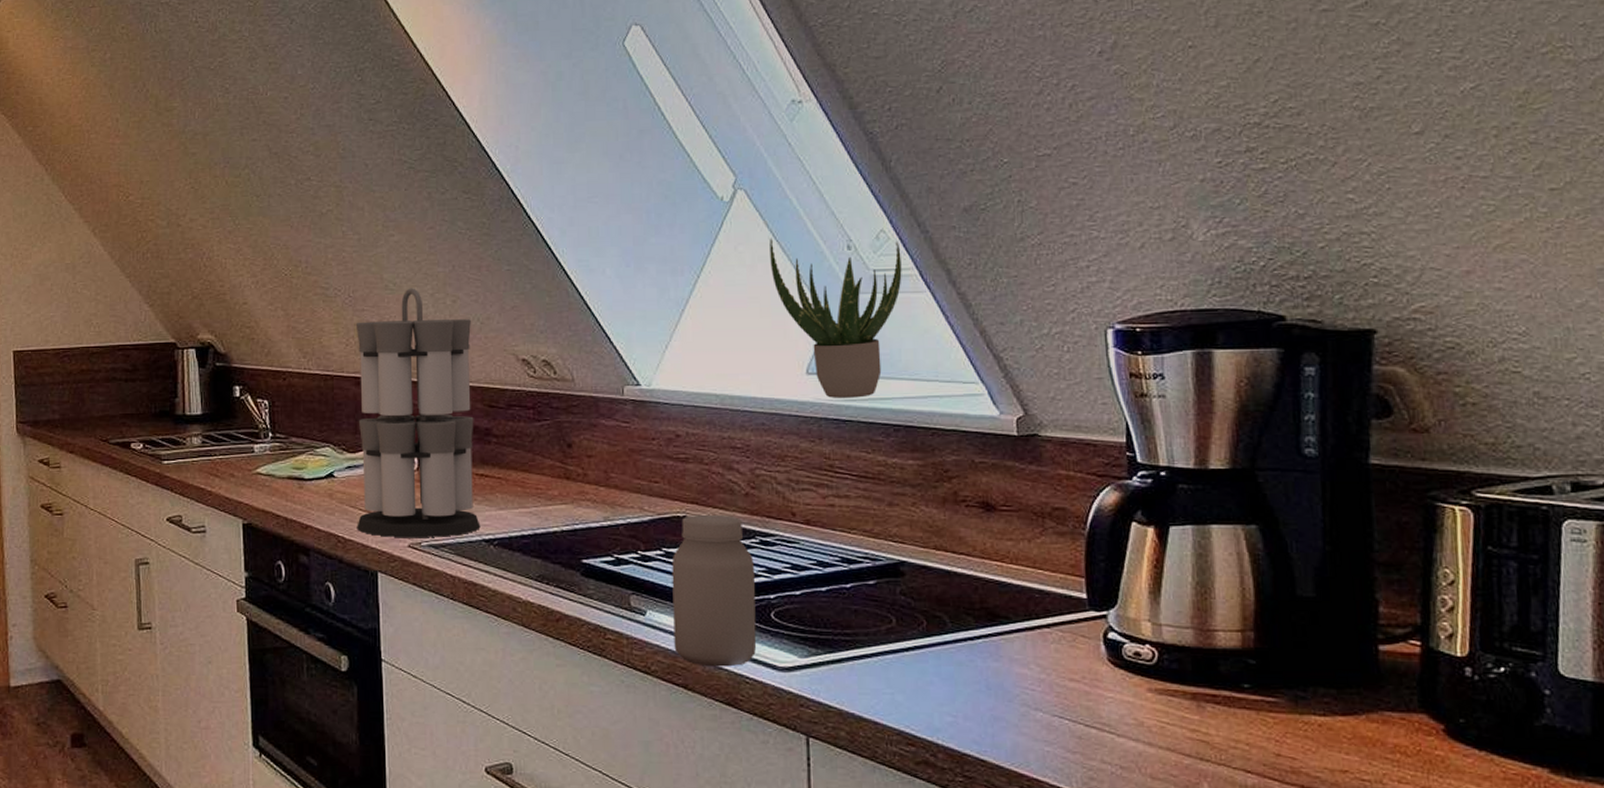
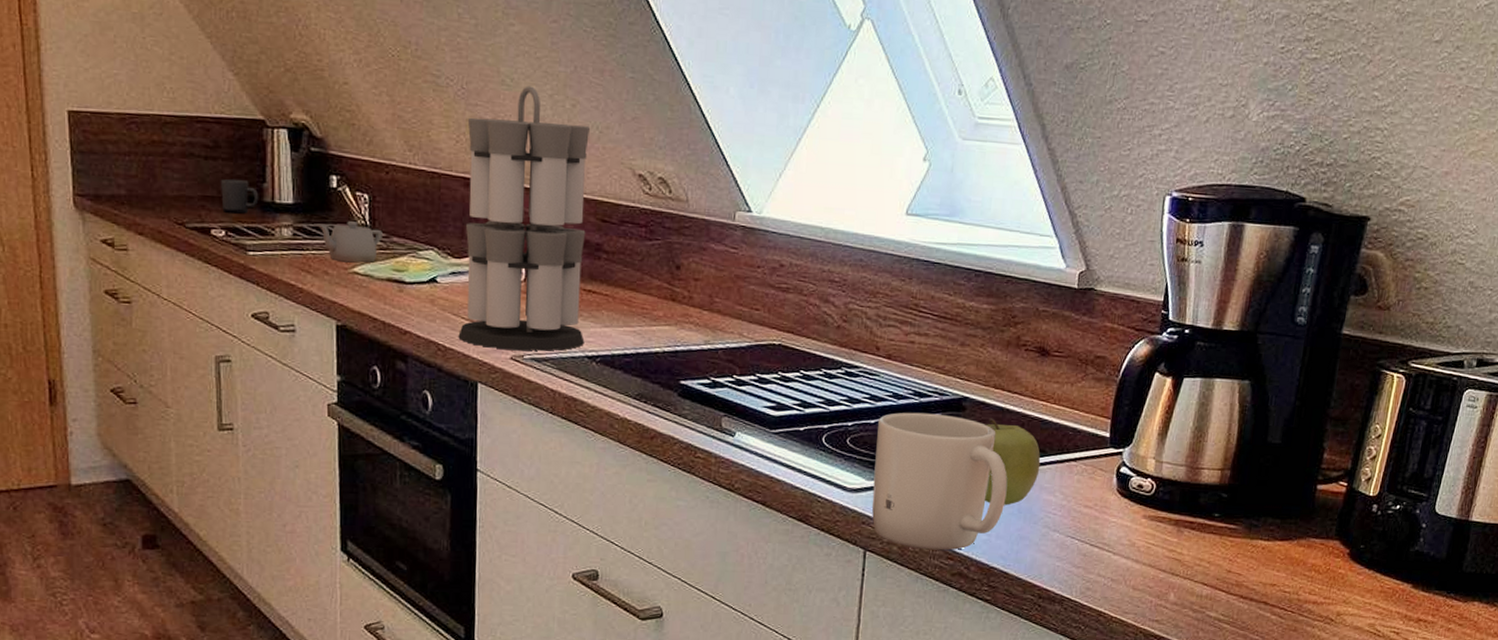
mug: none [138,396,172,429] -> present [220,179,259,215]
teapot: none [223,426,282,464] -> present [317,221,383,263]
jar: present [671,515,757,667] -> none [758,344,838,487]
potted plant: present [769,238,902,399] -> none [886,74,1005,242]
mug: none [803,580,969,735] -> present [871,412,1008,551]
fruit: none [931,583,1006,681] -> present [985,418,1041,506]

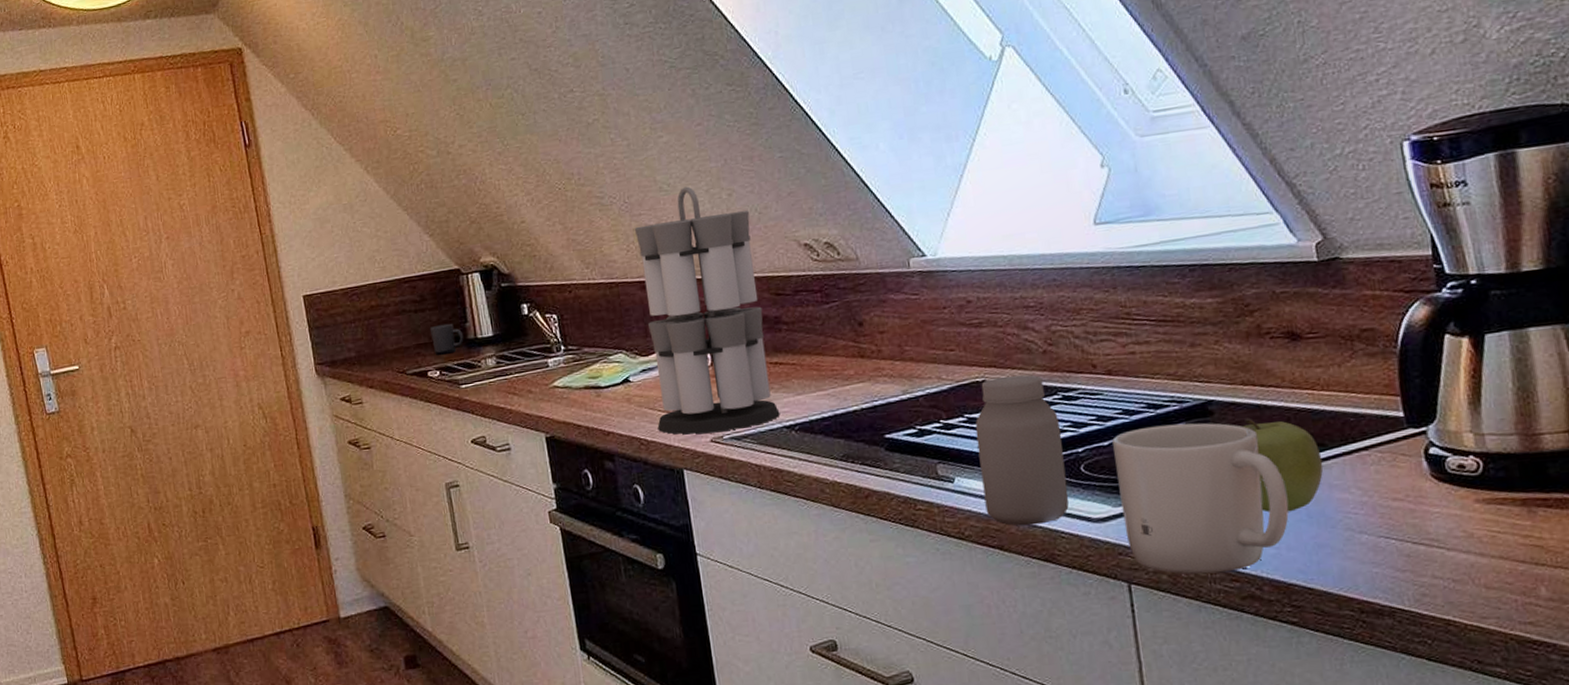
teapot: present [317,221,383,263] -> none [516,341,575,380]
jar: none [758,344,838,487] -> present [975,375,1069,526]

